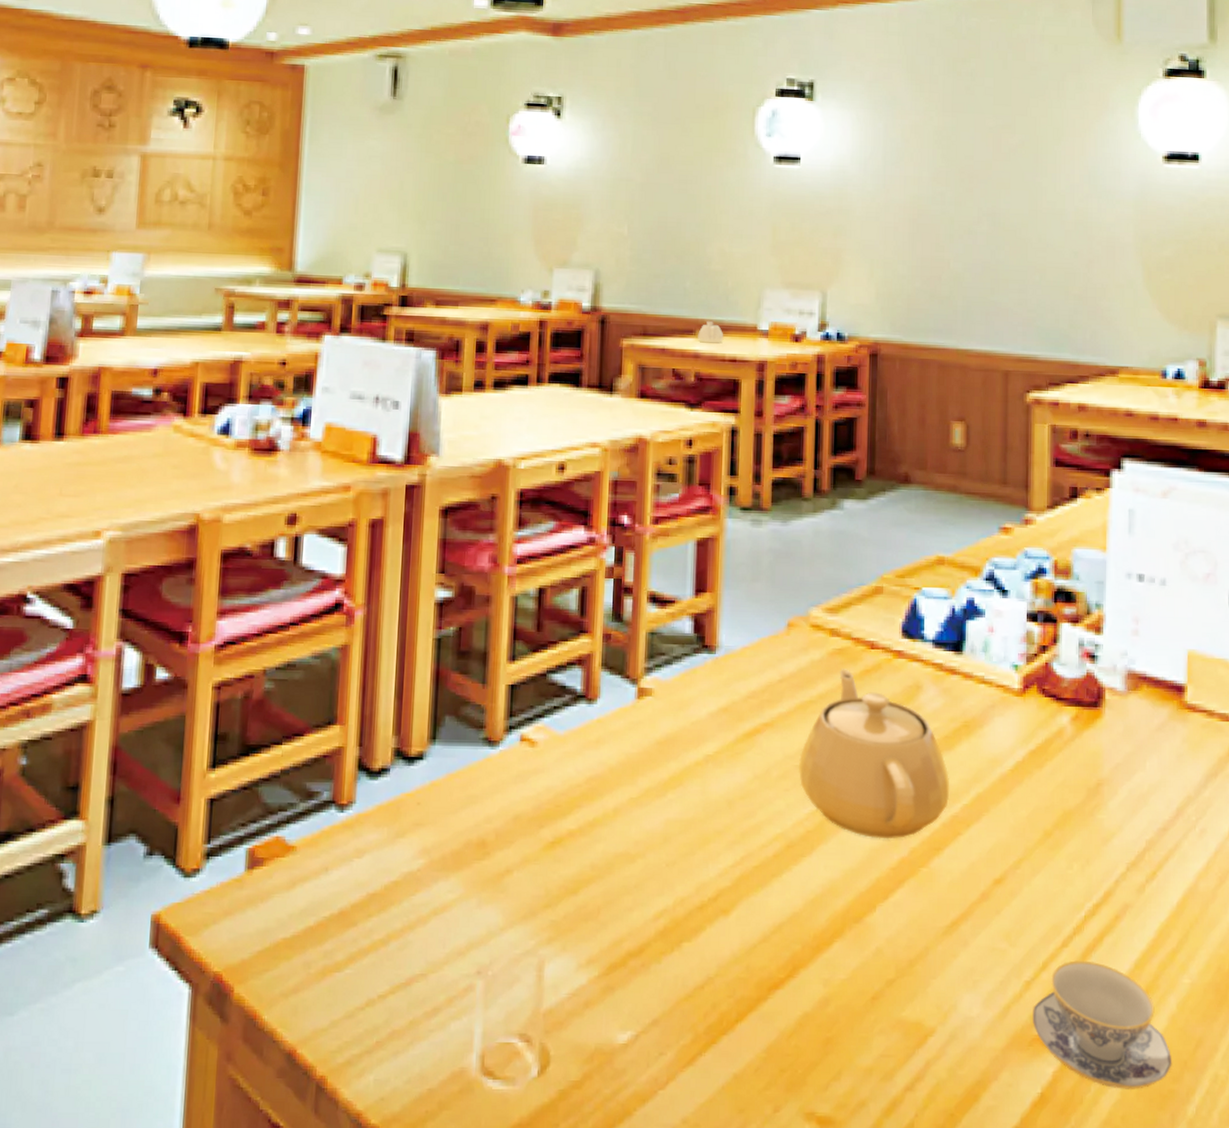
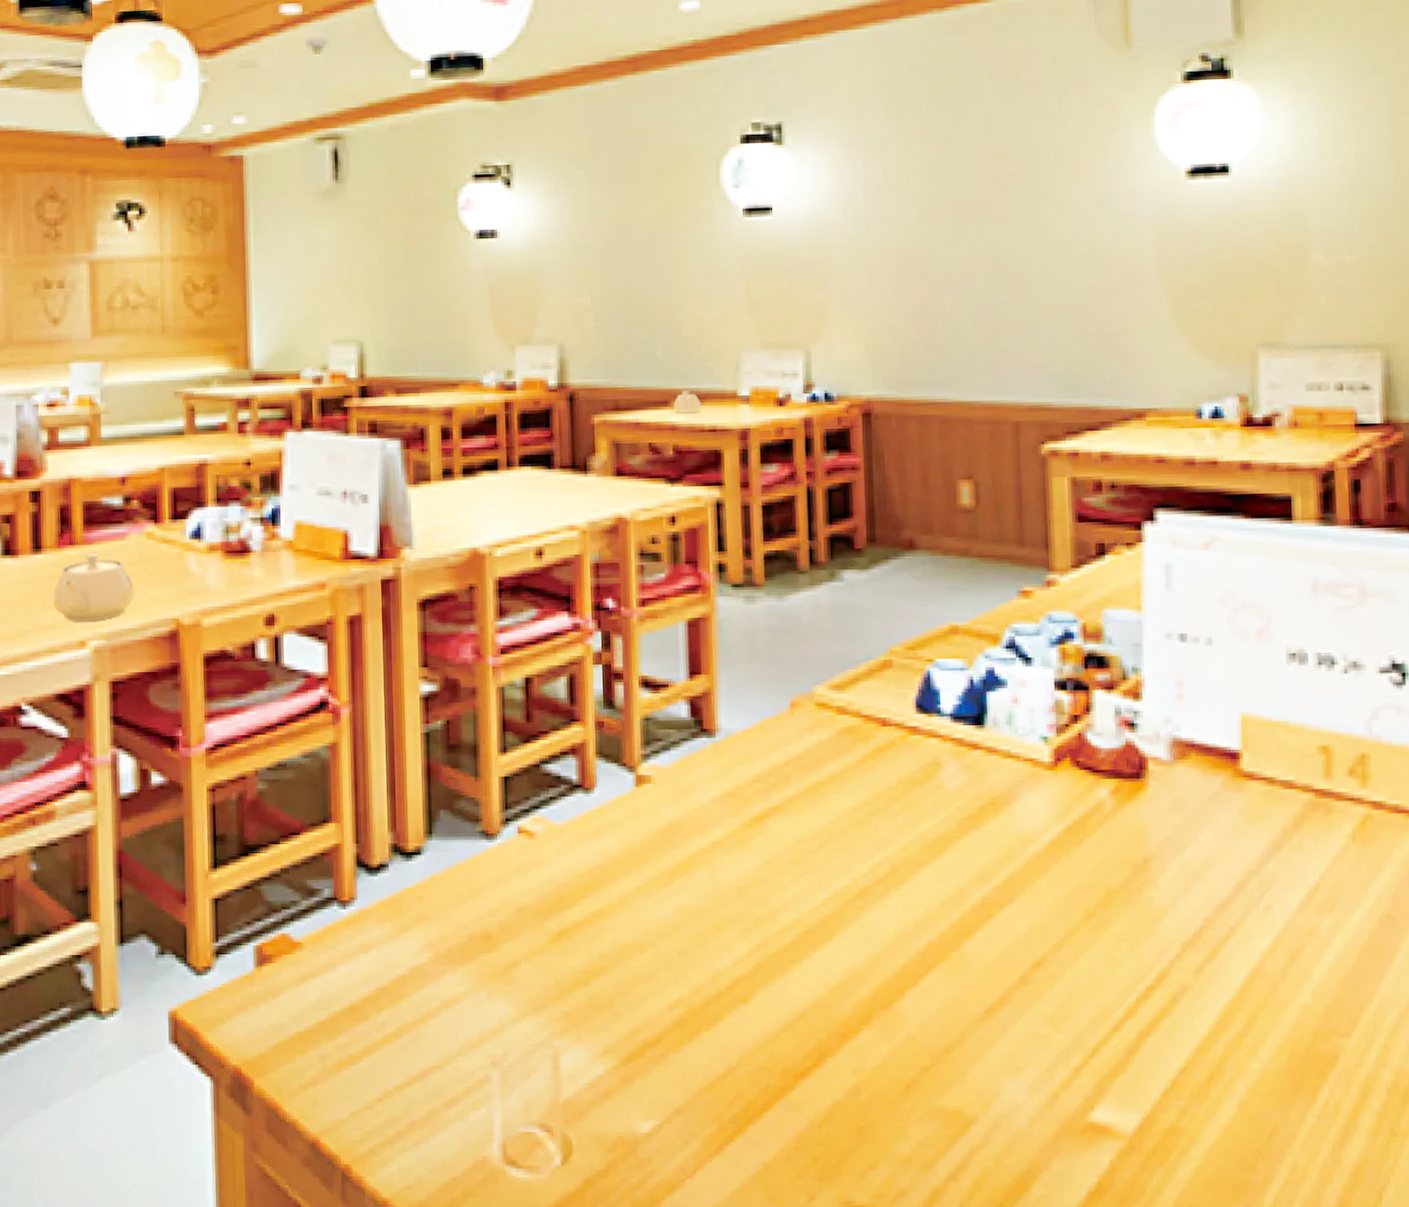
teapot: none [70,442,157,512] -> present [52,552,135,622]
teapot: present [799,669,950,839] -> none [812,748,979,923]
teacup: present [1033,960,1172,1089] -> none [1084,1045,1245,1179]

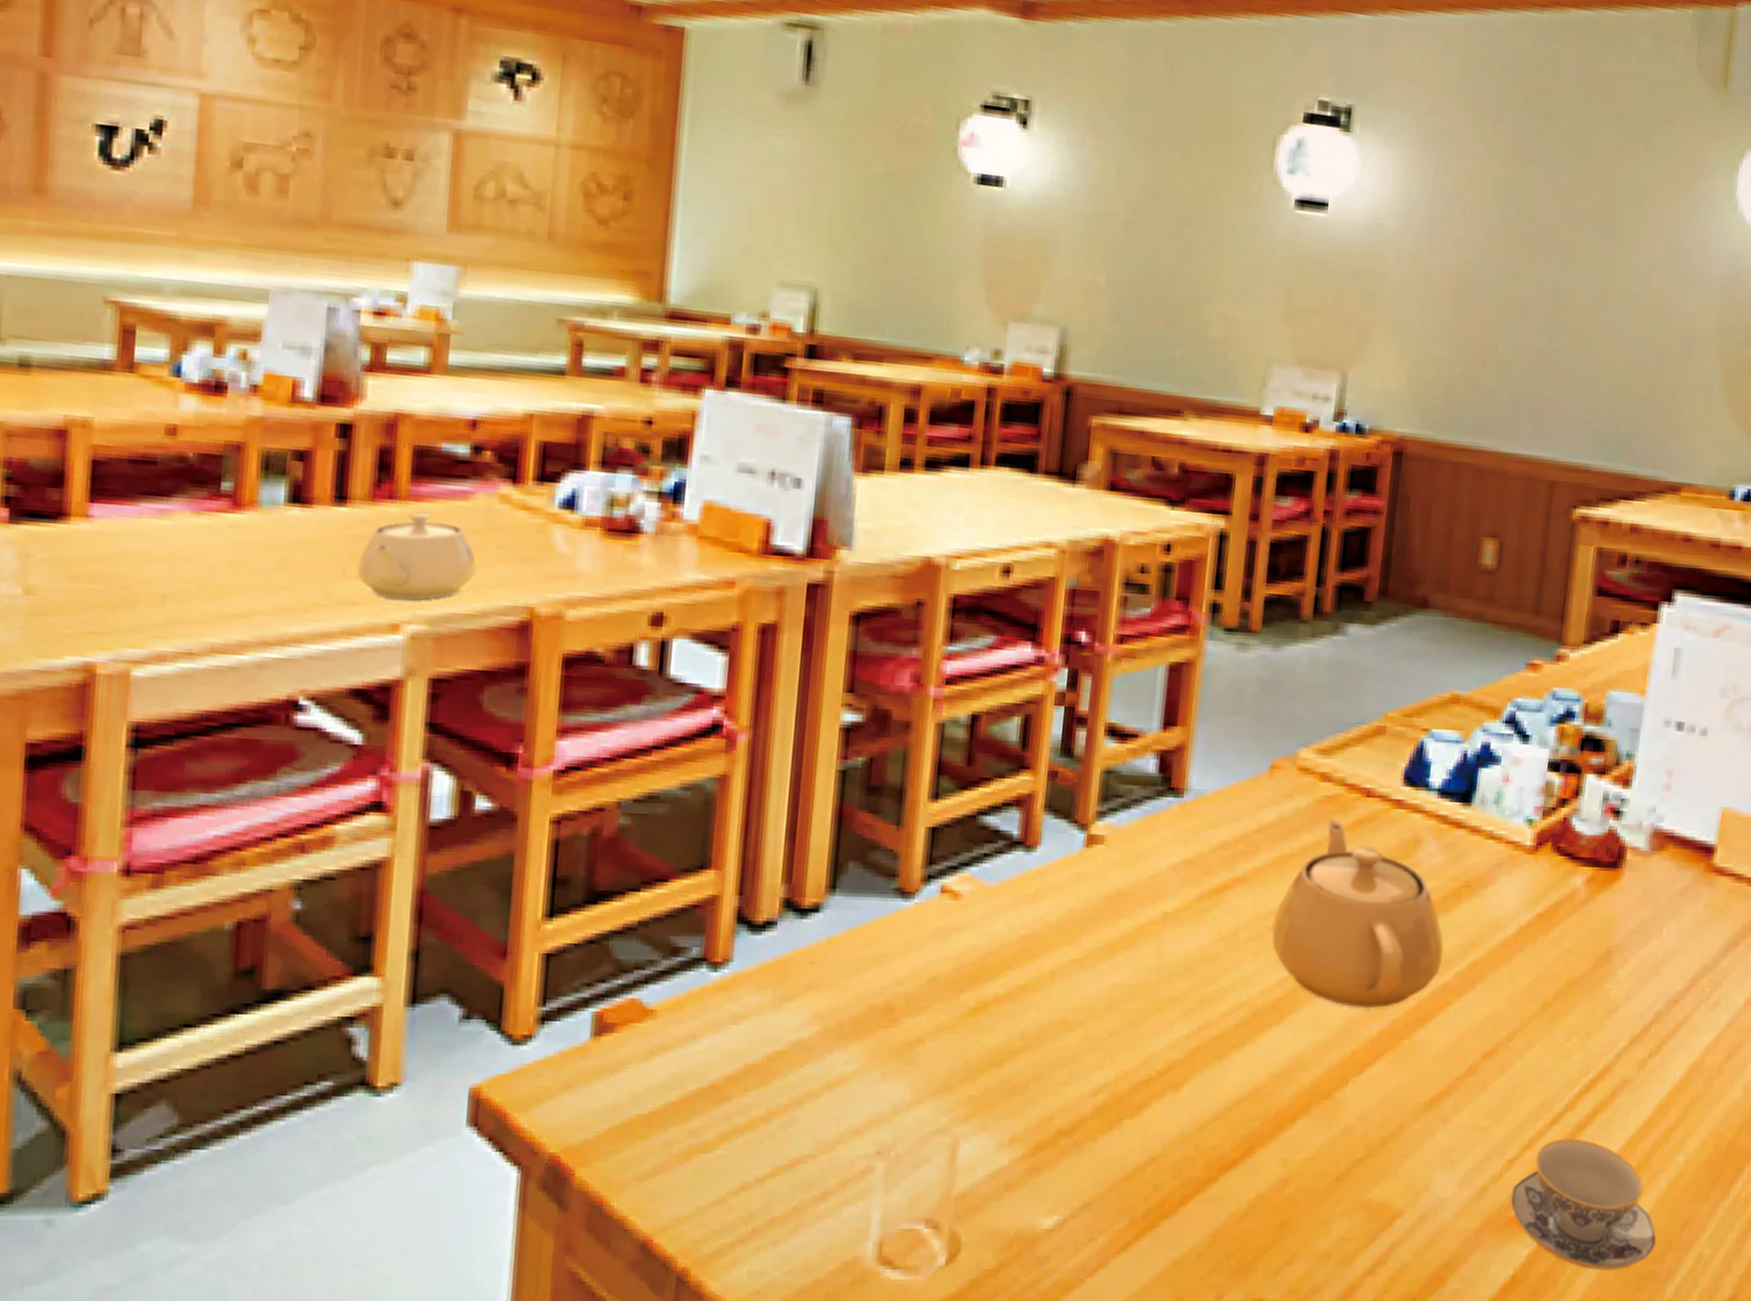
teapot: present [673,390,702,414] -> none [1185,401,1219,429]
teapot: none [812,748,979,923] -> present [1272,818,1444,1009]
teacup: none [1084,1045,1245,1179] -> present [1511,1138,1657,1270]

